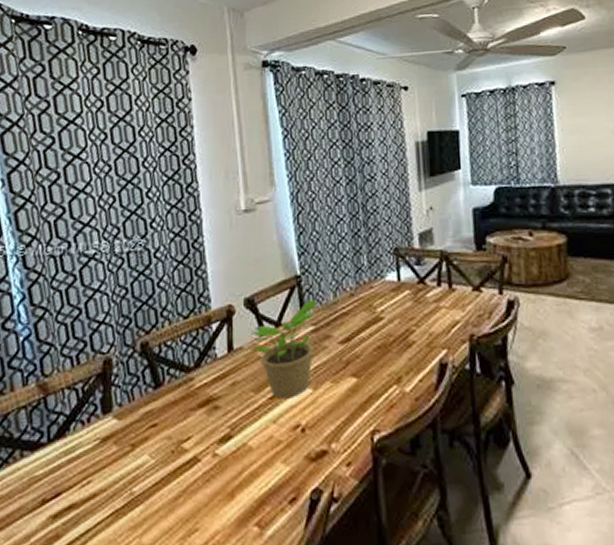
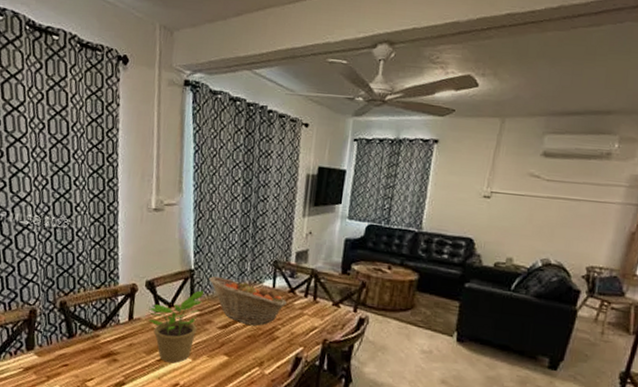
fruit basket: none [320,277,418,332] -> present [209,276,287,326]

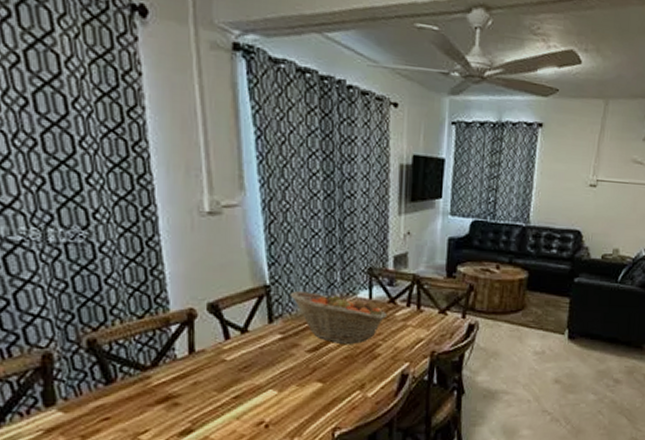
potted plant: present [148,289,204,363] -> none [215,308,285,399]

